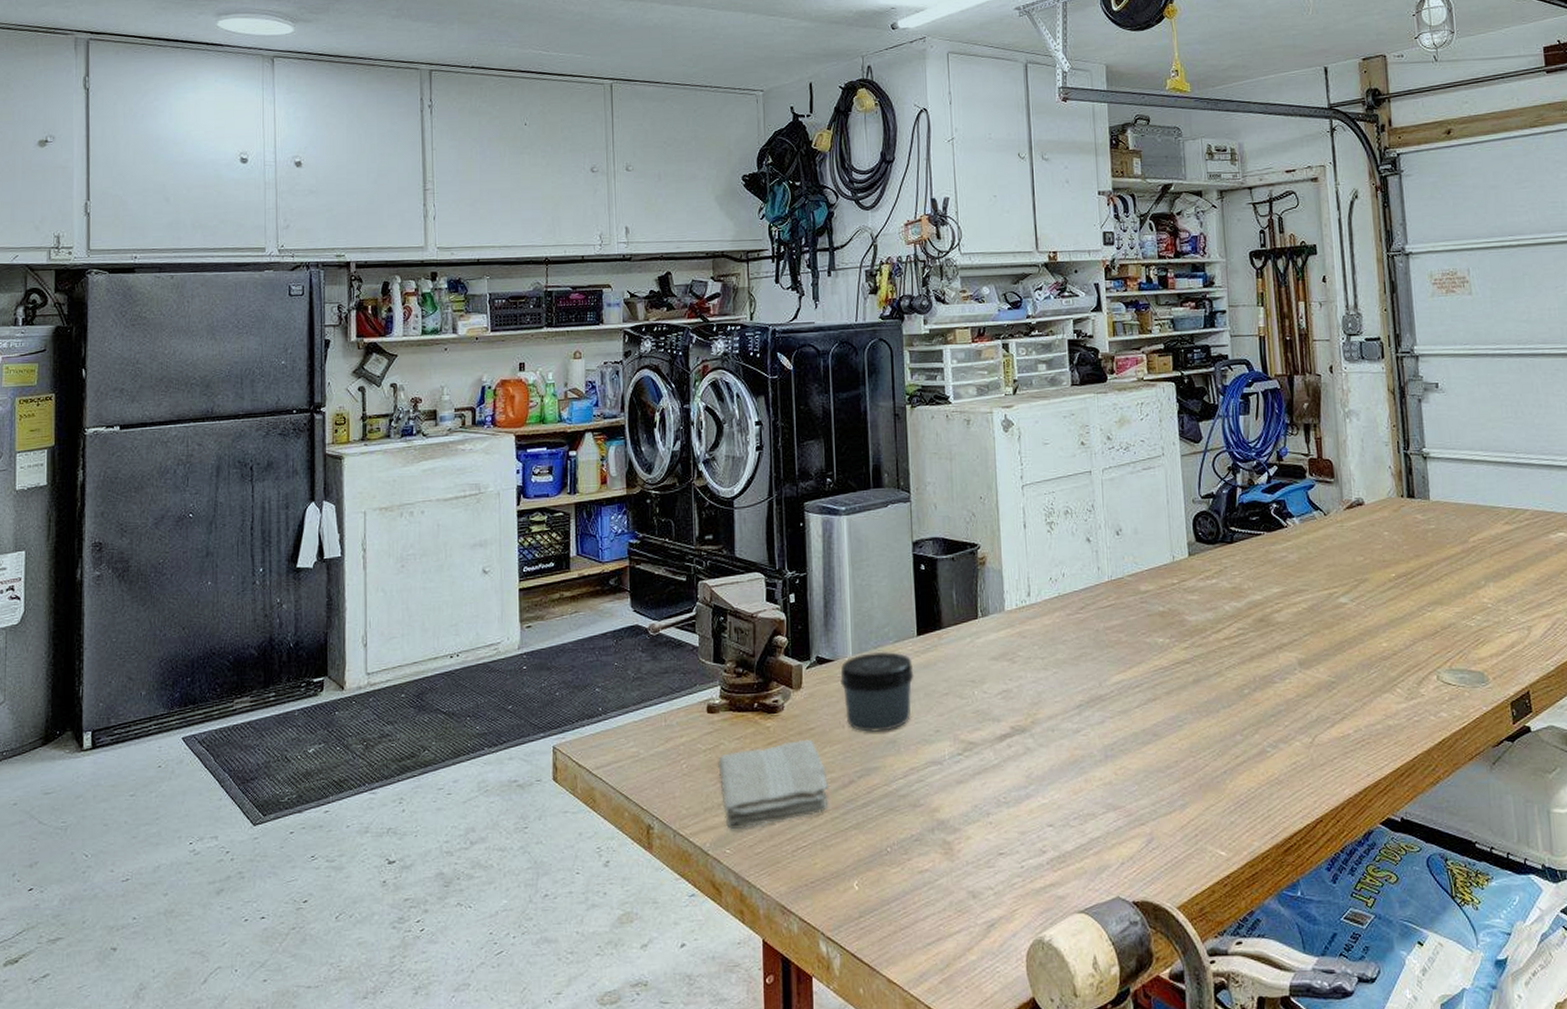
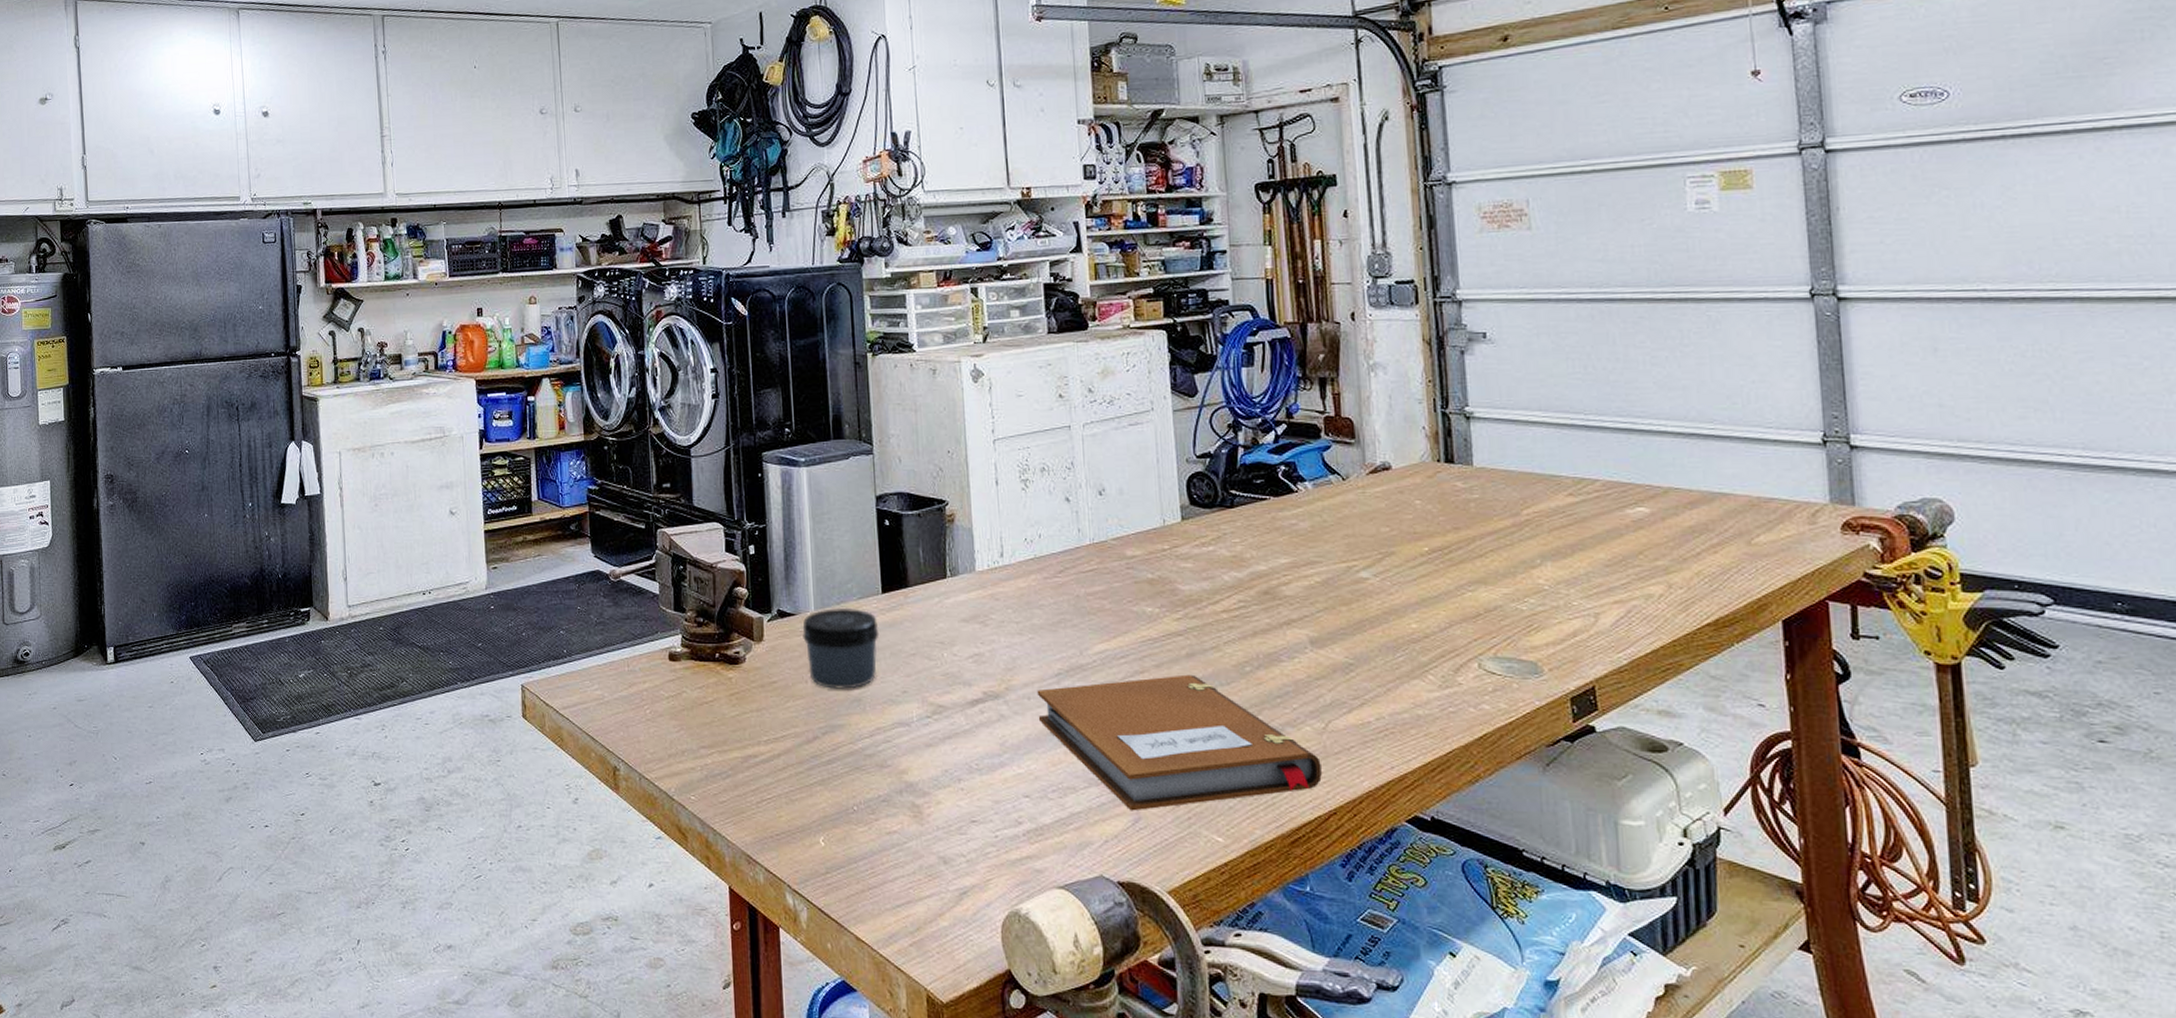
washcloth: present [718,739,829,830] -> none [681,692,793,777]
notebook: none [1060,699,1310,833] -> present [1037,674,1322,811]

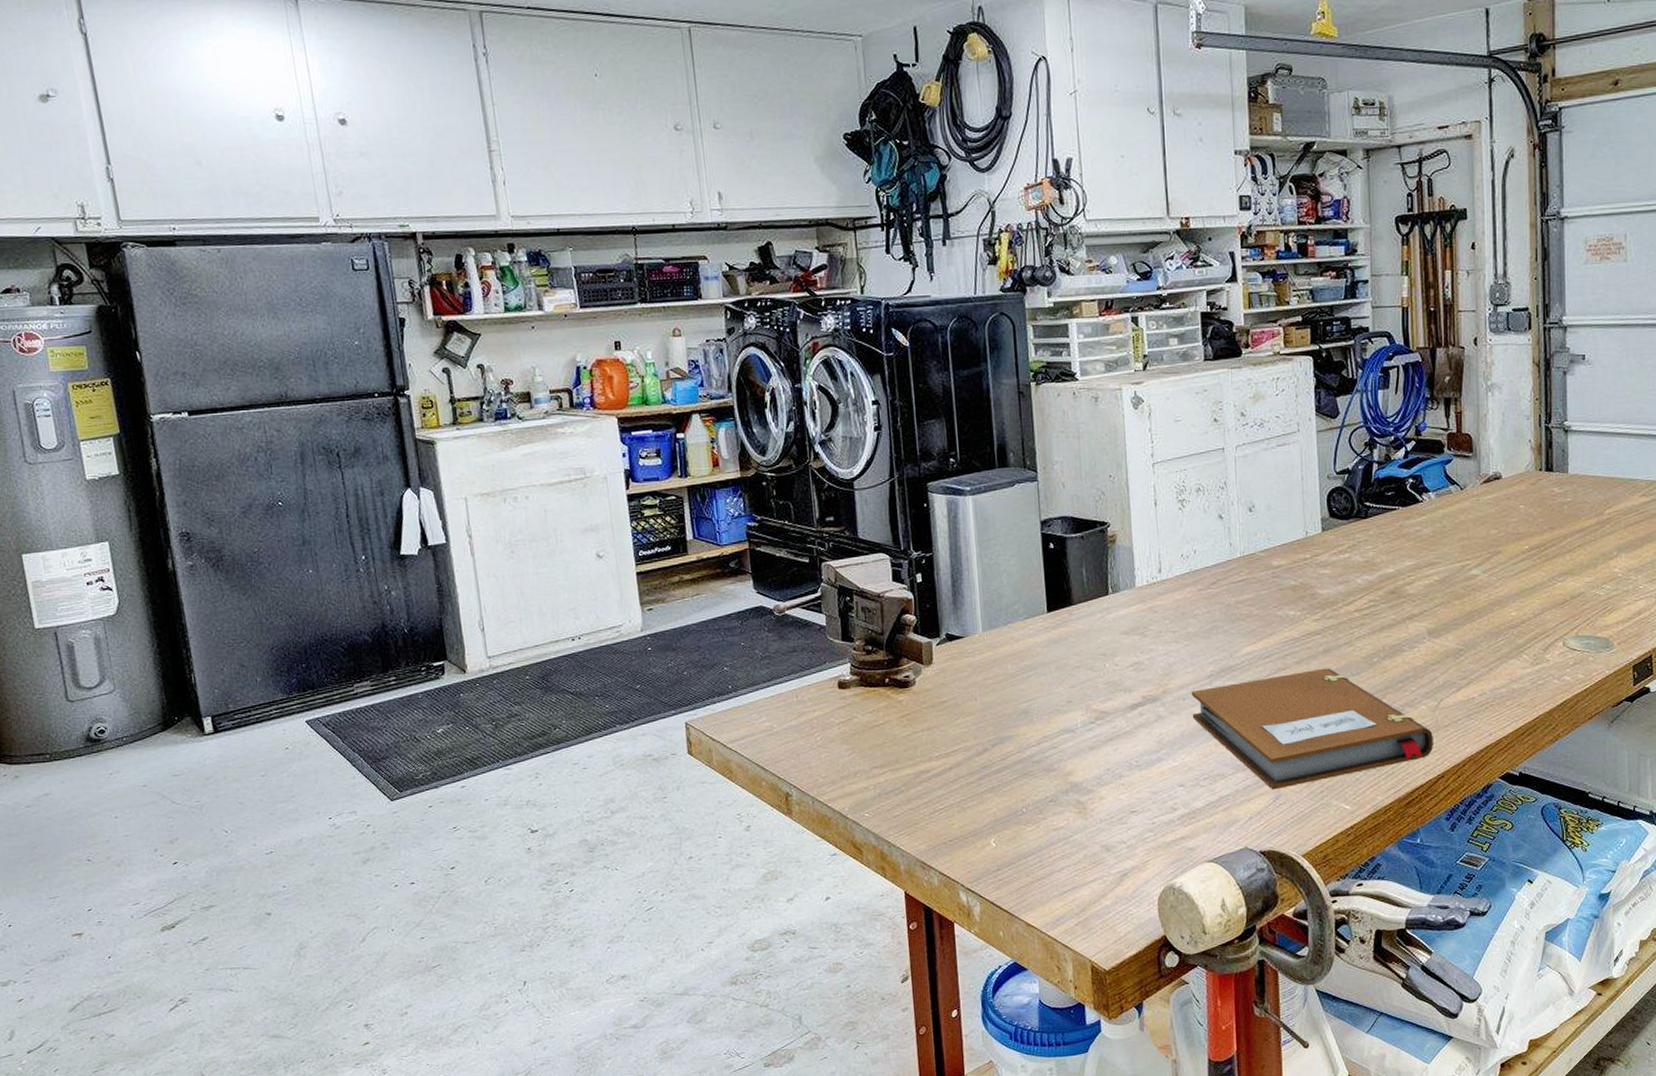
jar: present [802,607,880,689] -> none [971,627,1045,704]

